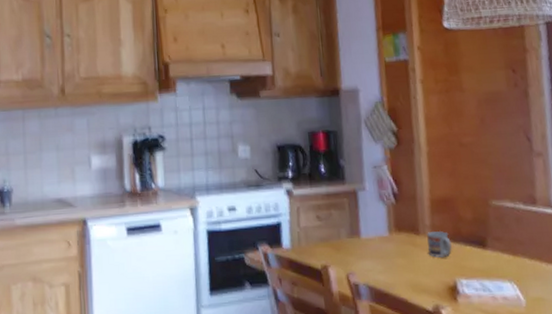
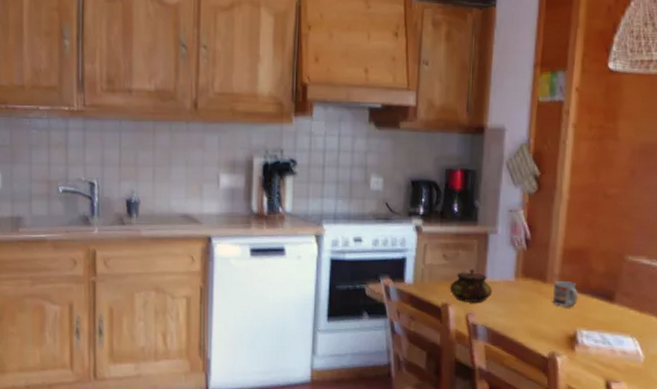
teapot: none [326,227,369,262] -> present [449,268,492,302]

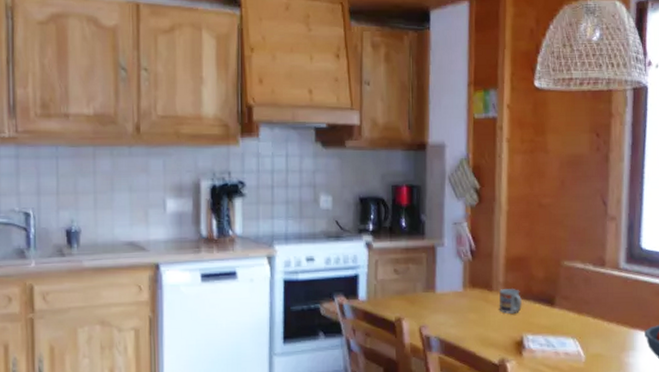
teapot: present [449,268,492,302] -> none [402,281,442,315]

